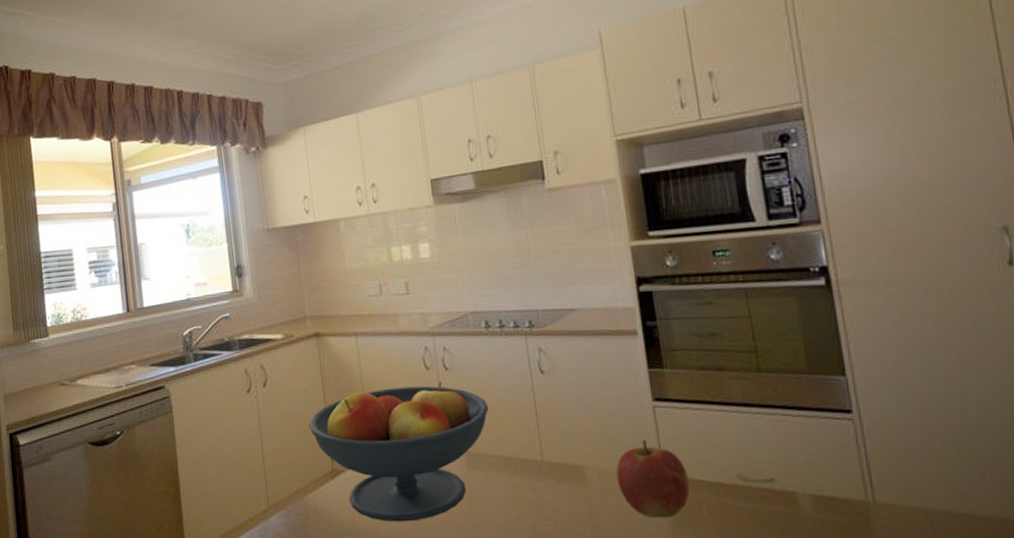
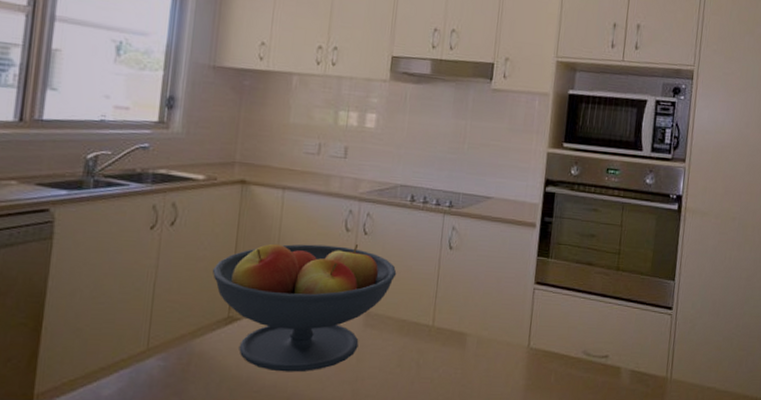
apple: present [616,440,690,518] -> none [490,316,547,382]

